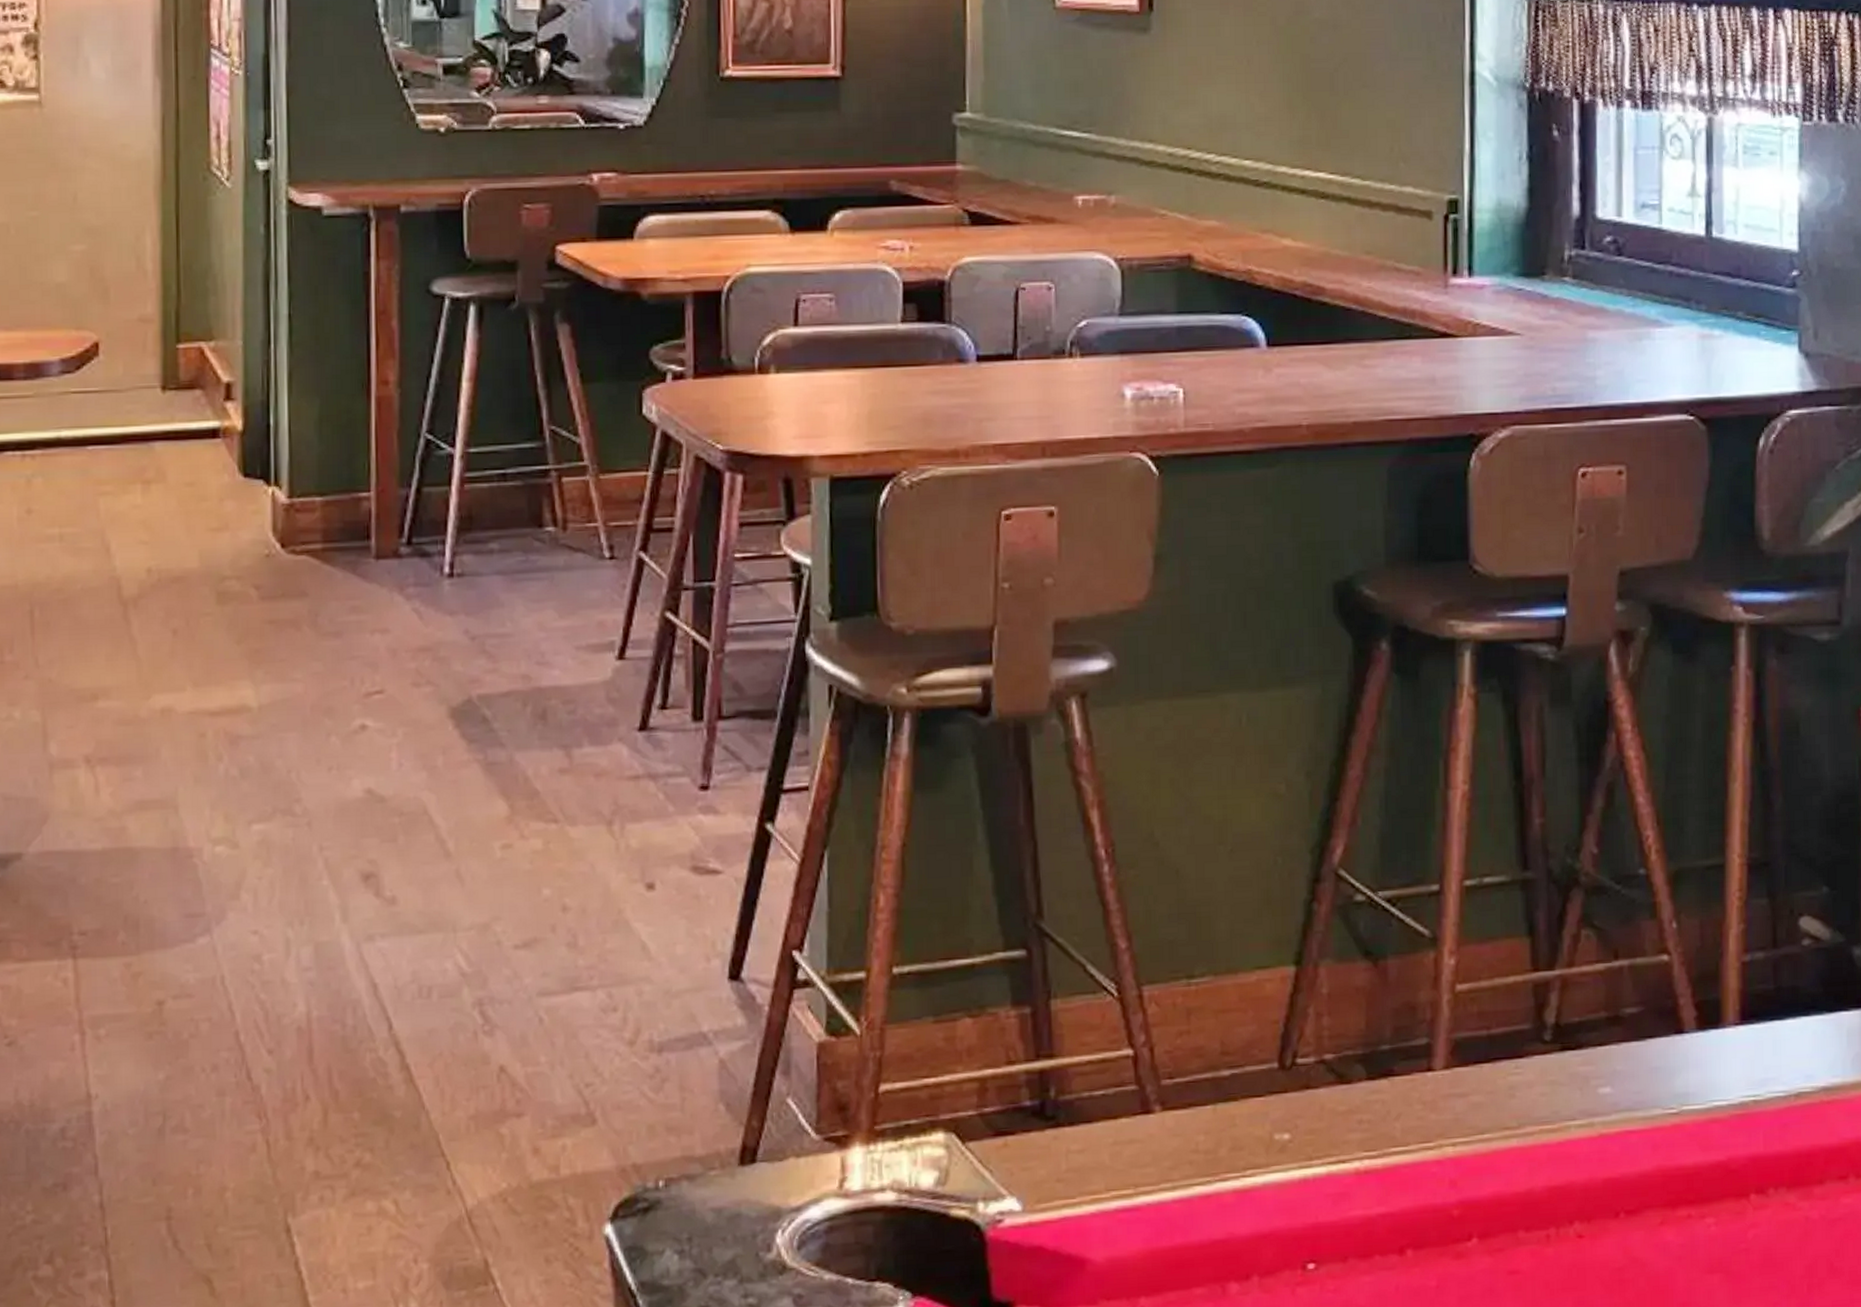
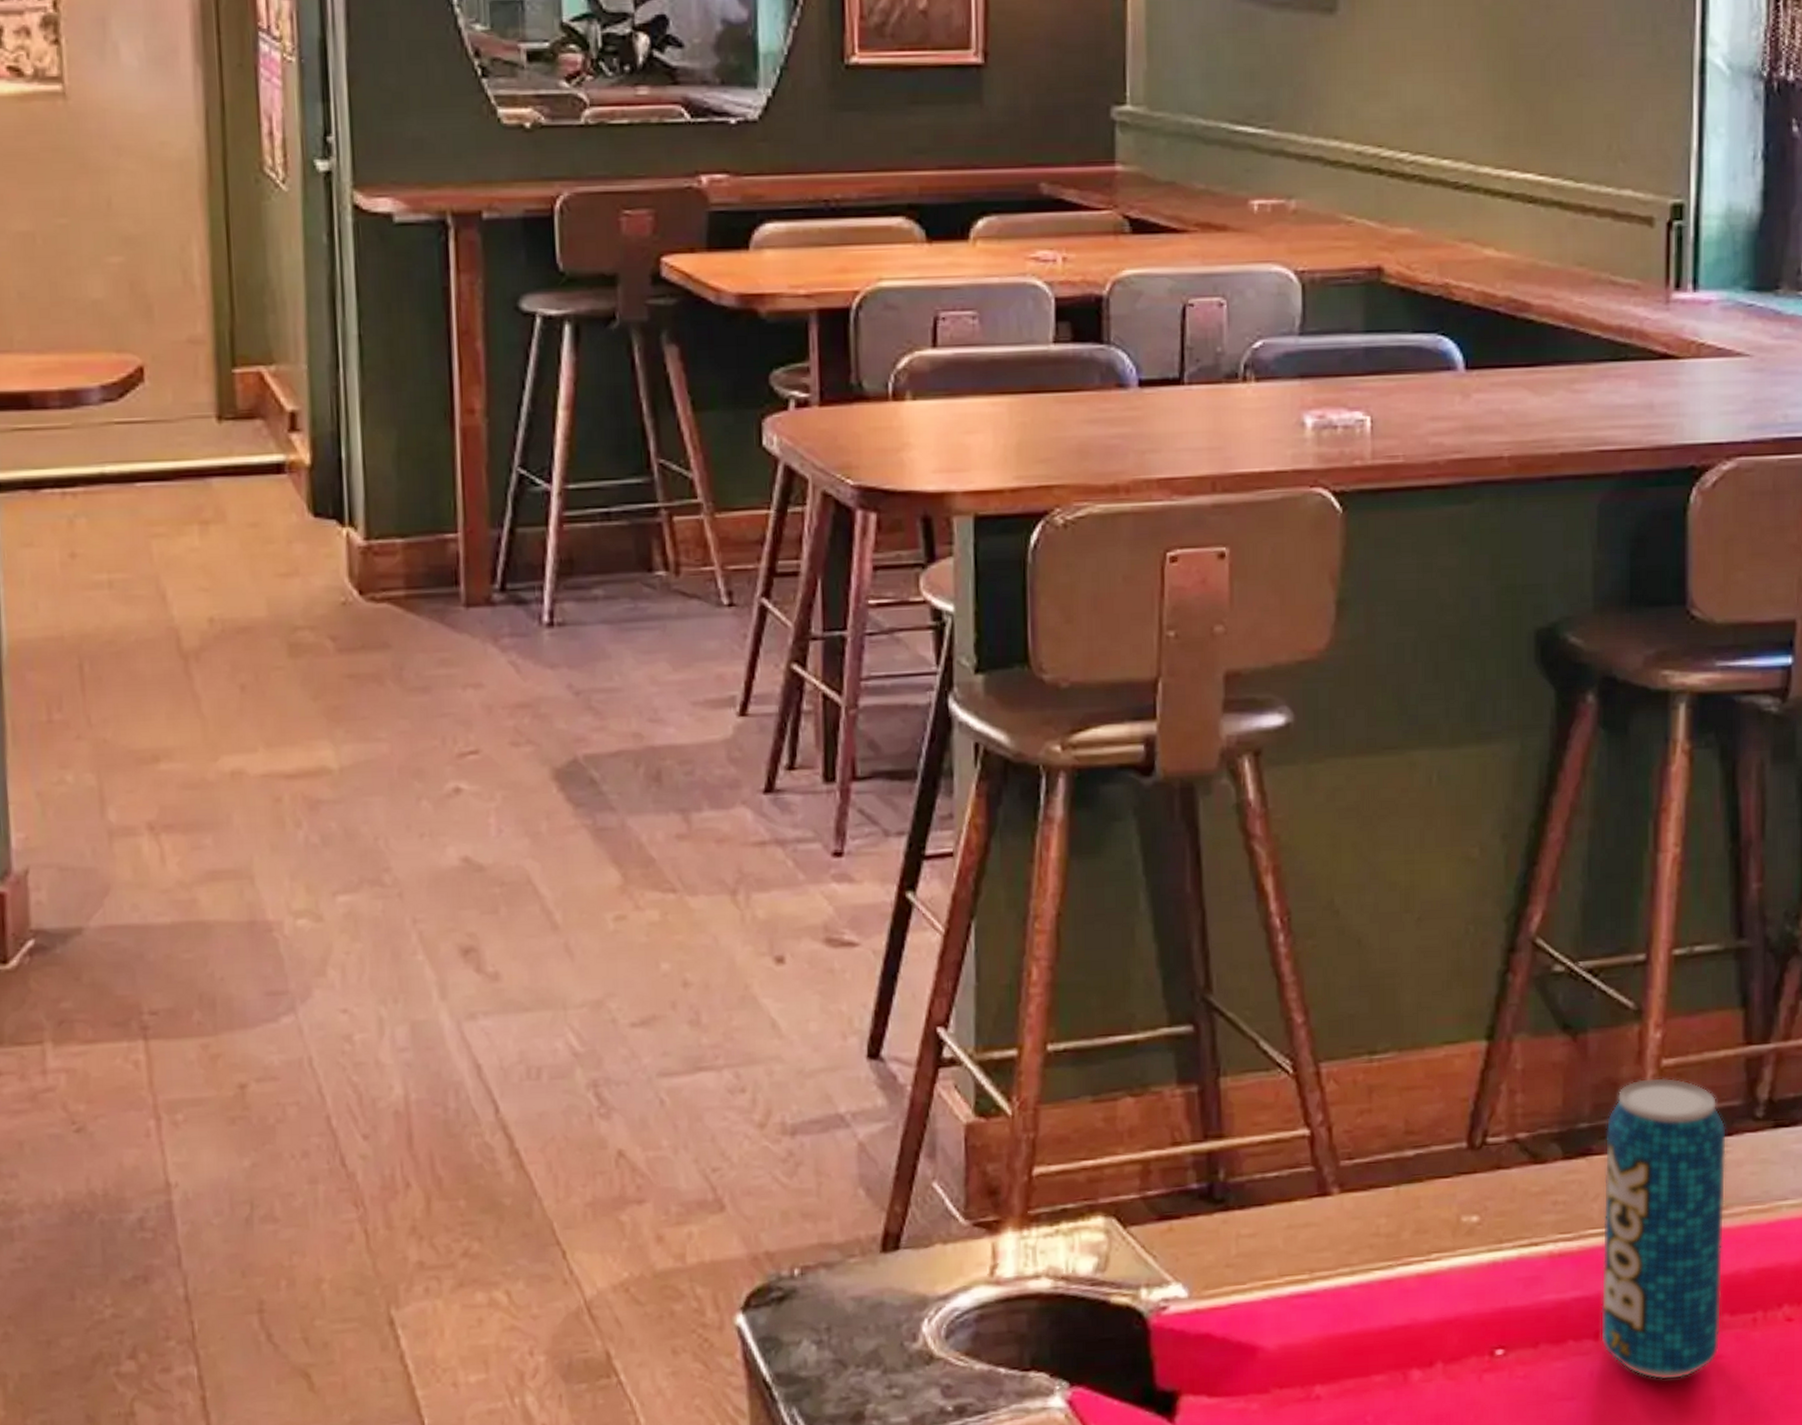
beverage can: none [1404,1001,1518,1295] -> present [1601,1077,1727,1380]

